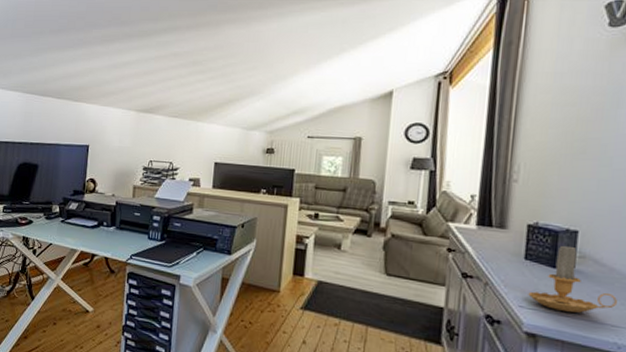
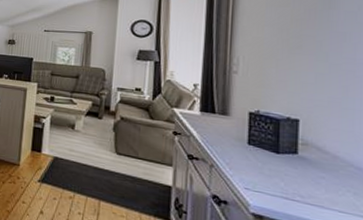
candle: present [528,243,617,313] -> none [253,130,343,198]

